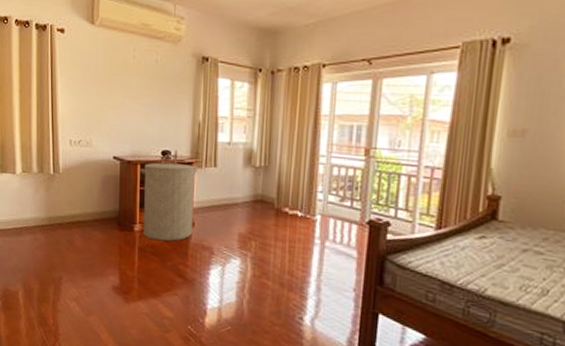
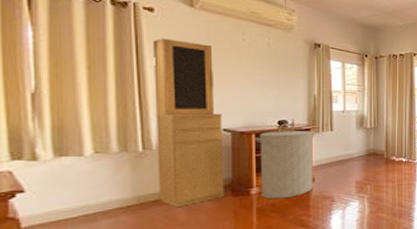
cupboard: none [62,59,113,234] -> present [153,37,224,208]

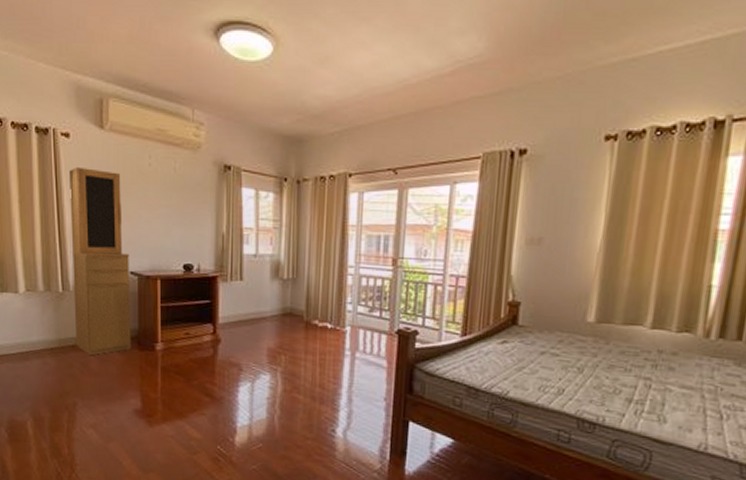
laundry hamper: present [255,122,314,200] -> none [160,267,222,360]

